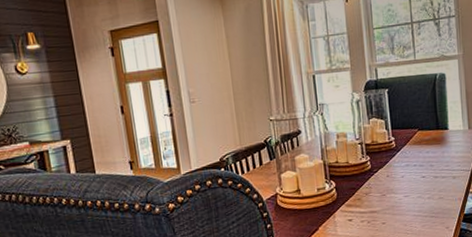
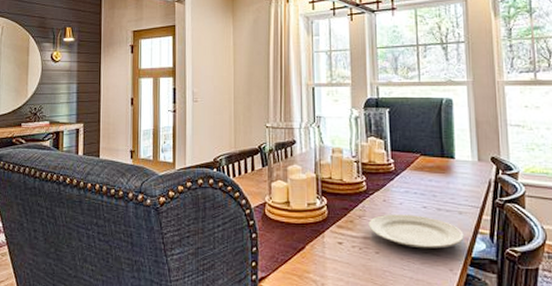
plate: none [374,185,457,214] -> present [368,214,464,249]

